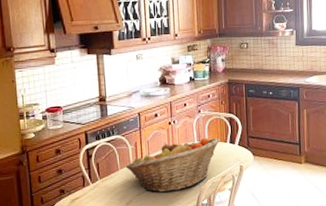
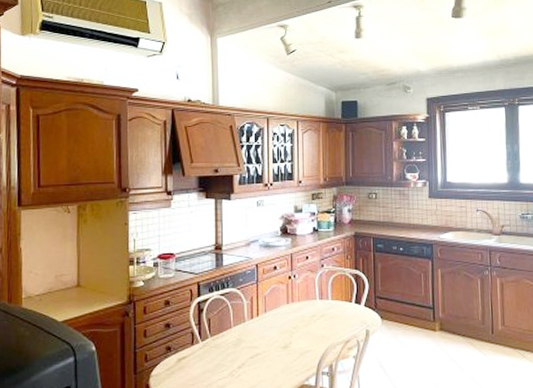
fruit basket: present [125,137,220,193] -> none [239,295,344,357]

